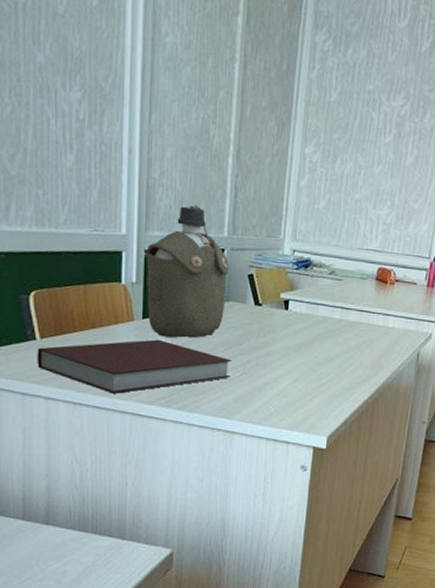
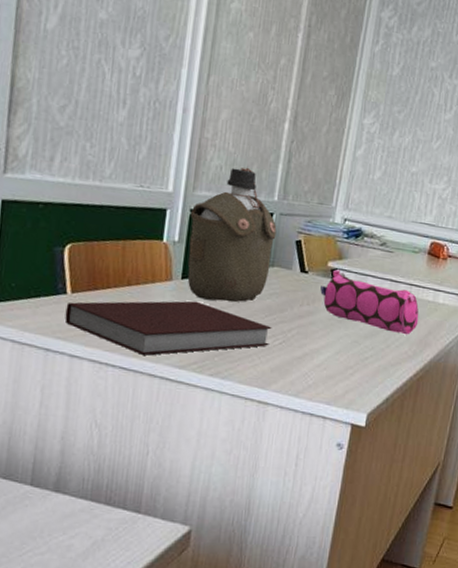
pencil case: none [275,300,371,360] -> present [320,269,419,335]

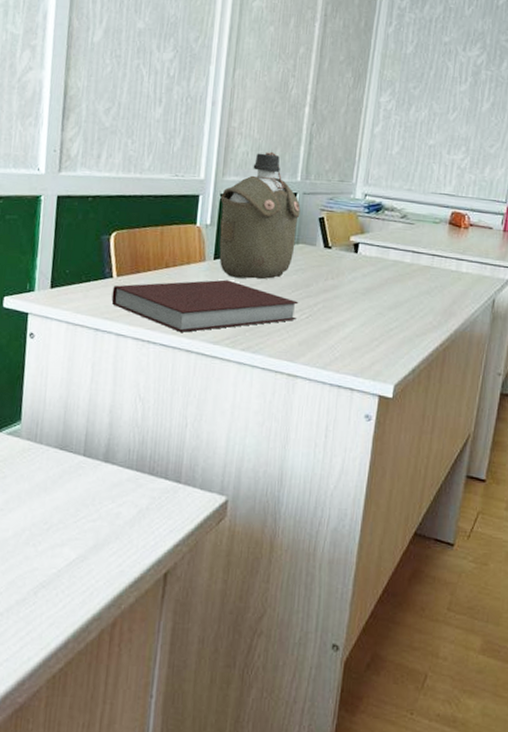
pencil case: present [320,269,419,335] -> none [344,244,443,305]

